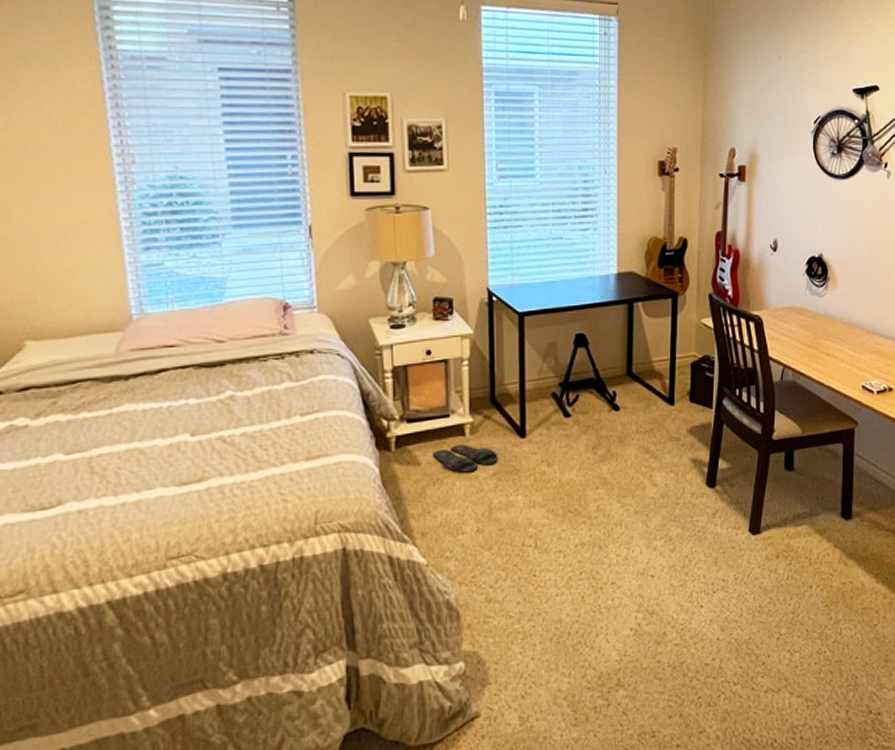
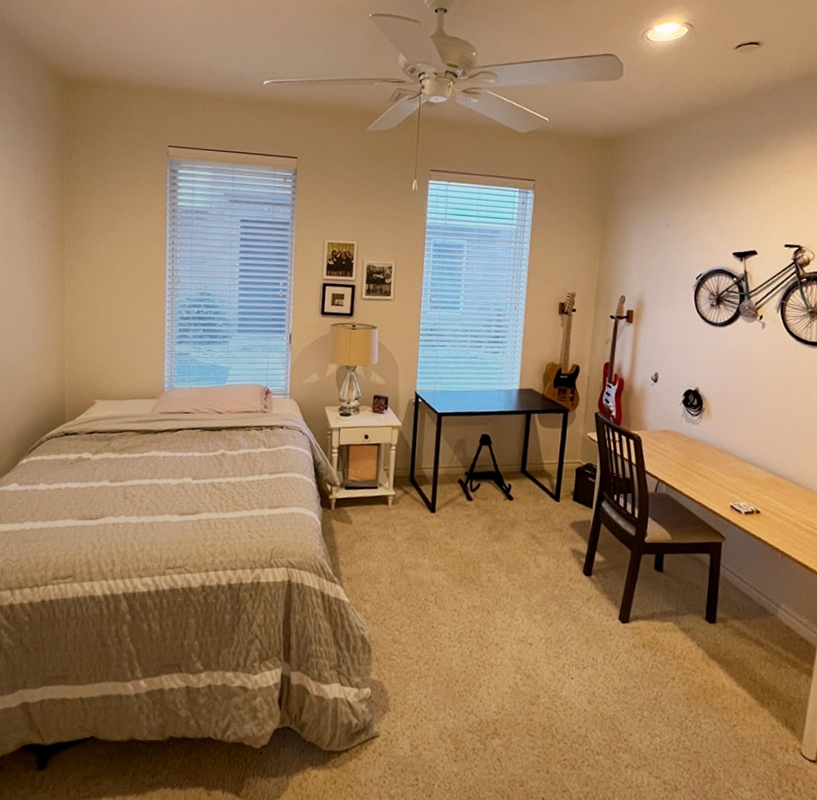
slippers: present [433,444,498,473] -> none [362,511,412,535]

